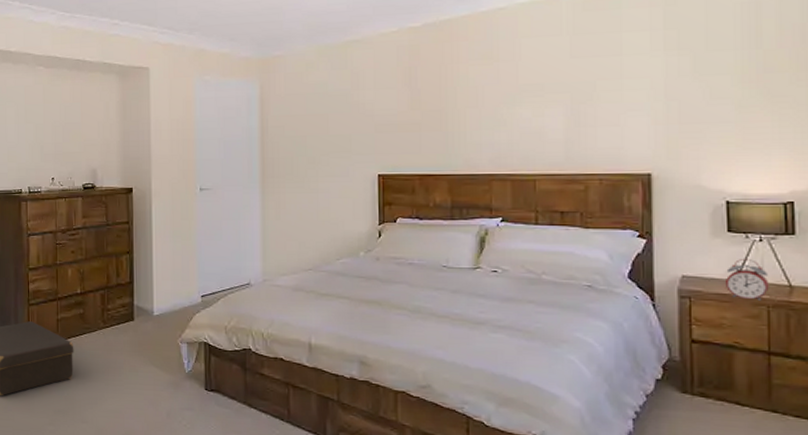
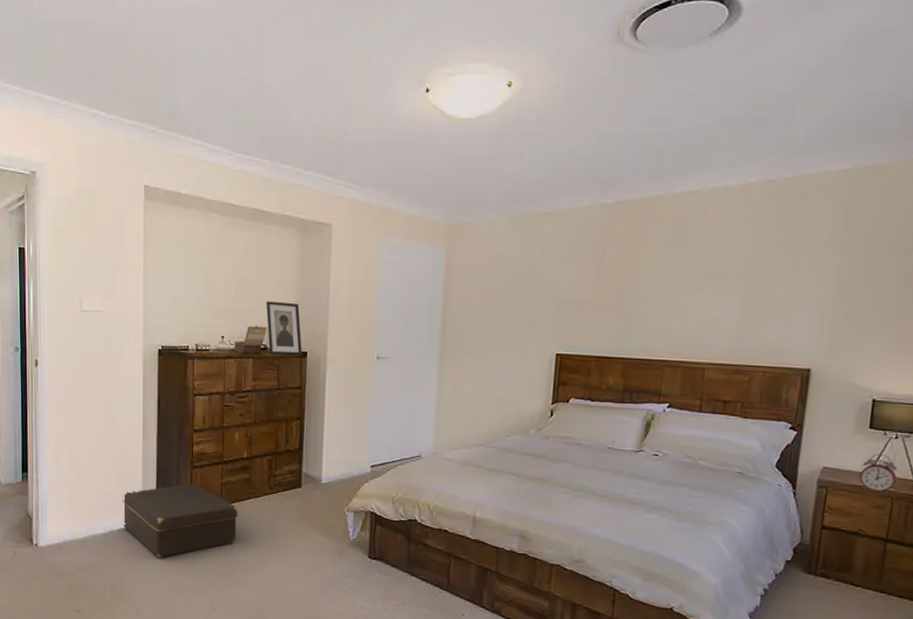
wooden box: none [63,166,94,195] -> present [233,325,267,355]
picture frame: none [92,142,128,193] -> present [266,301,302,356]

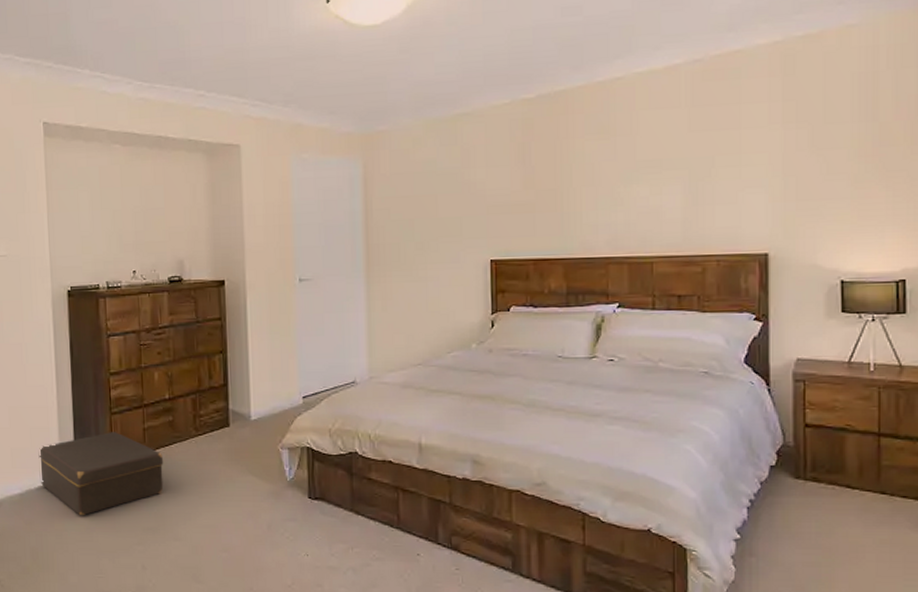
wooden box: present [233,325,267,355] -> none [146,257,180,289]
picture frame: present [266,301,302,356] -> none [178,229,219,287]
alarm clock: present [859,454,898,493] -> none [838,340,881,382]

